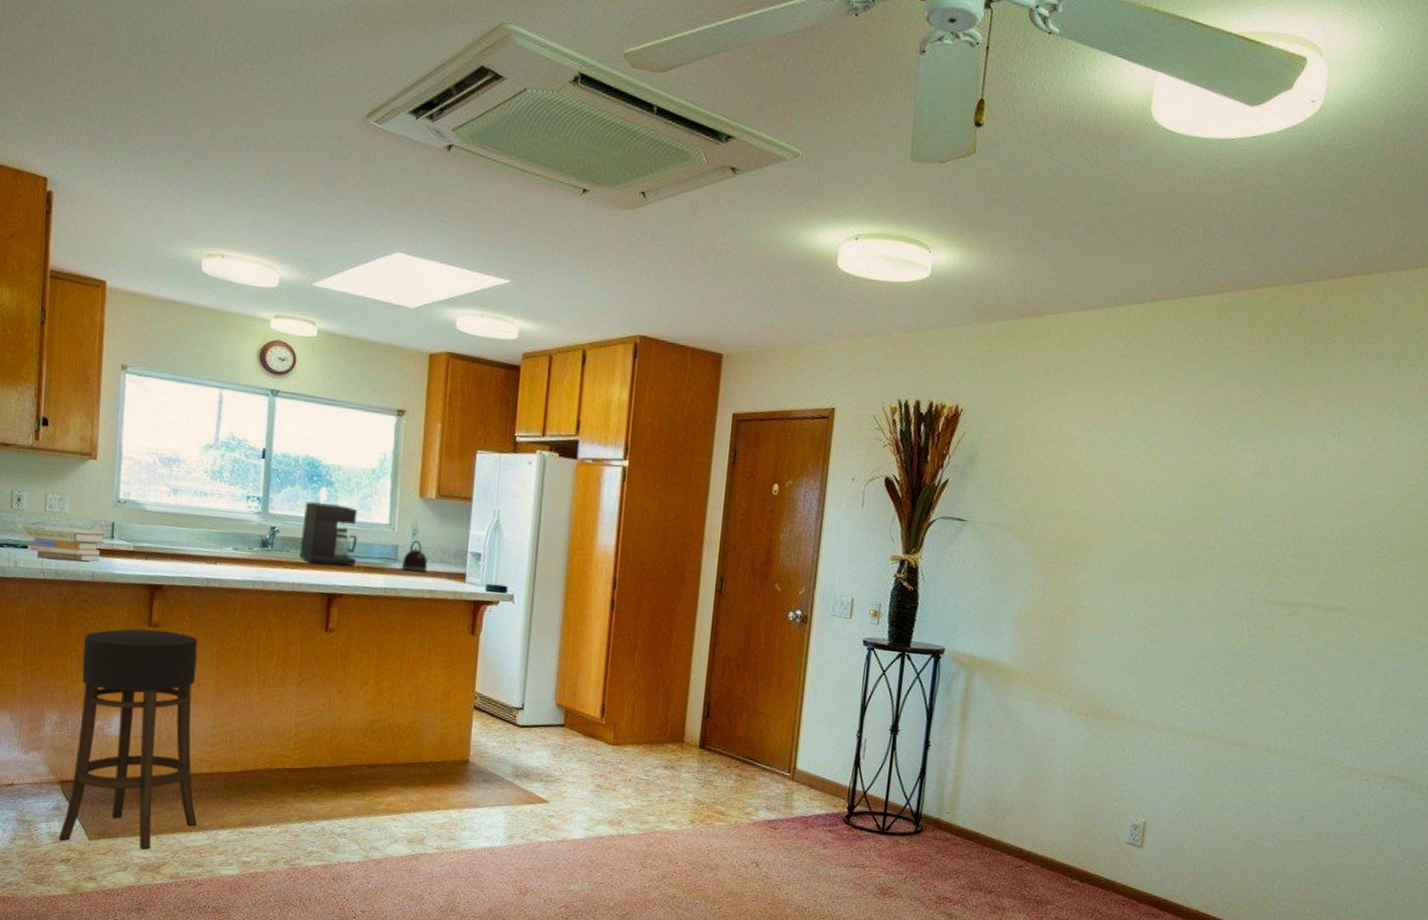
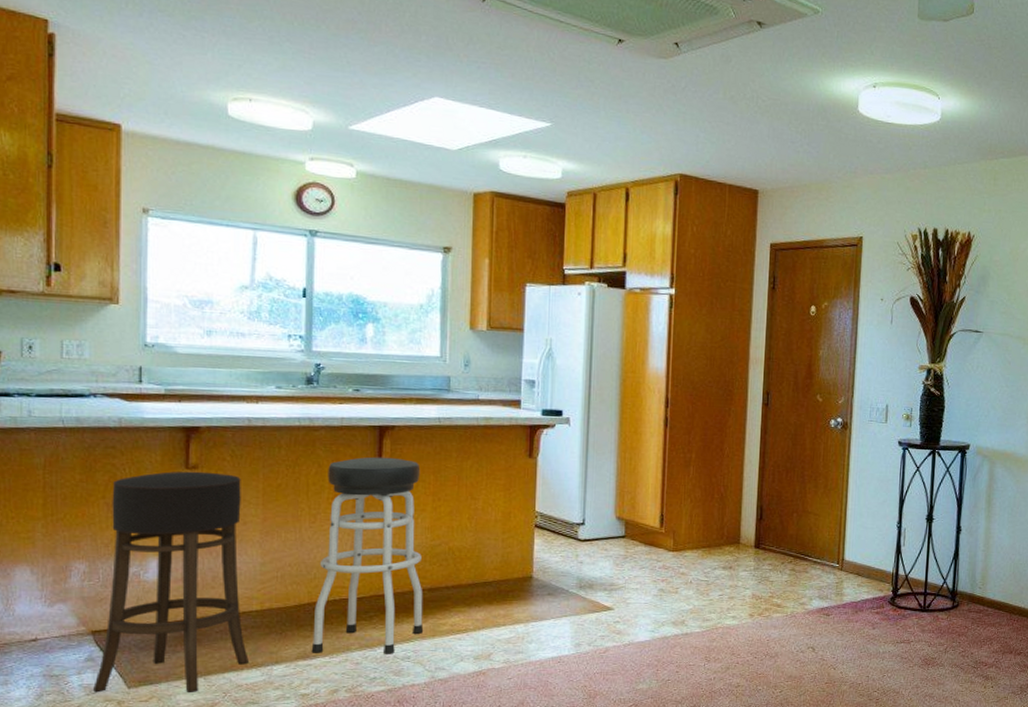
books: present [17,524,104,562] -> none [29,372,131,408]
bar stool: none [254,624,365,829] -> present [311,456,424,654]
coffee maker: present [299,502,357,566] -> none [347,338,407,399]
kettle: present [401,540,428,573] -> none [454,371,482,401]

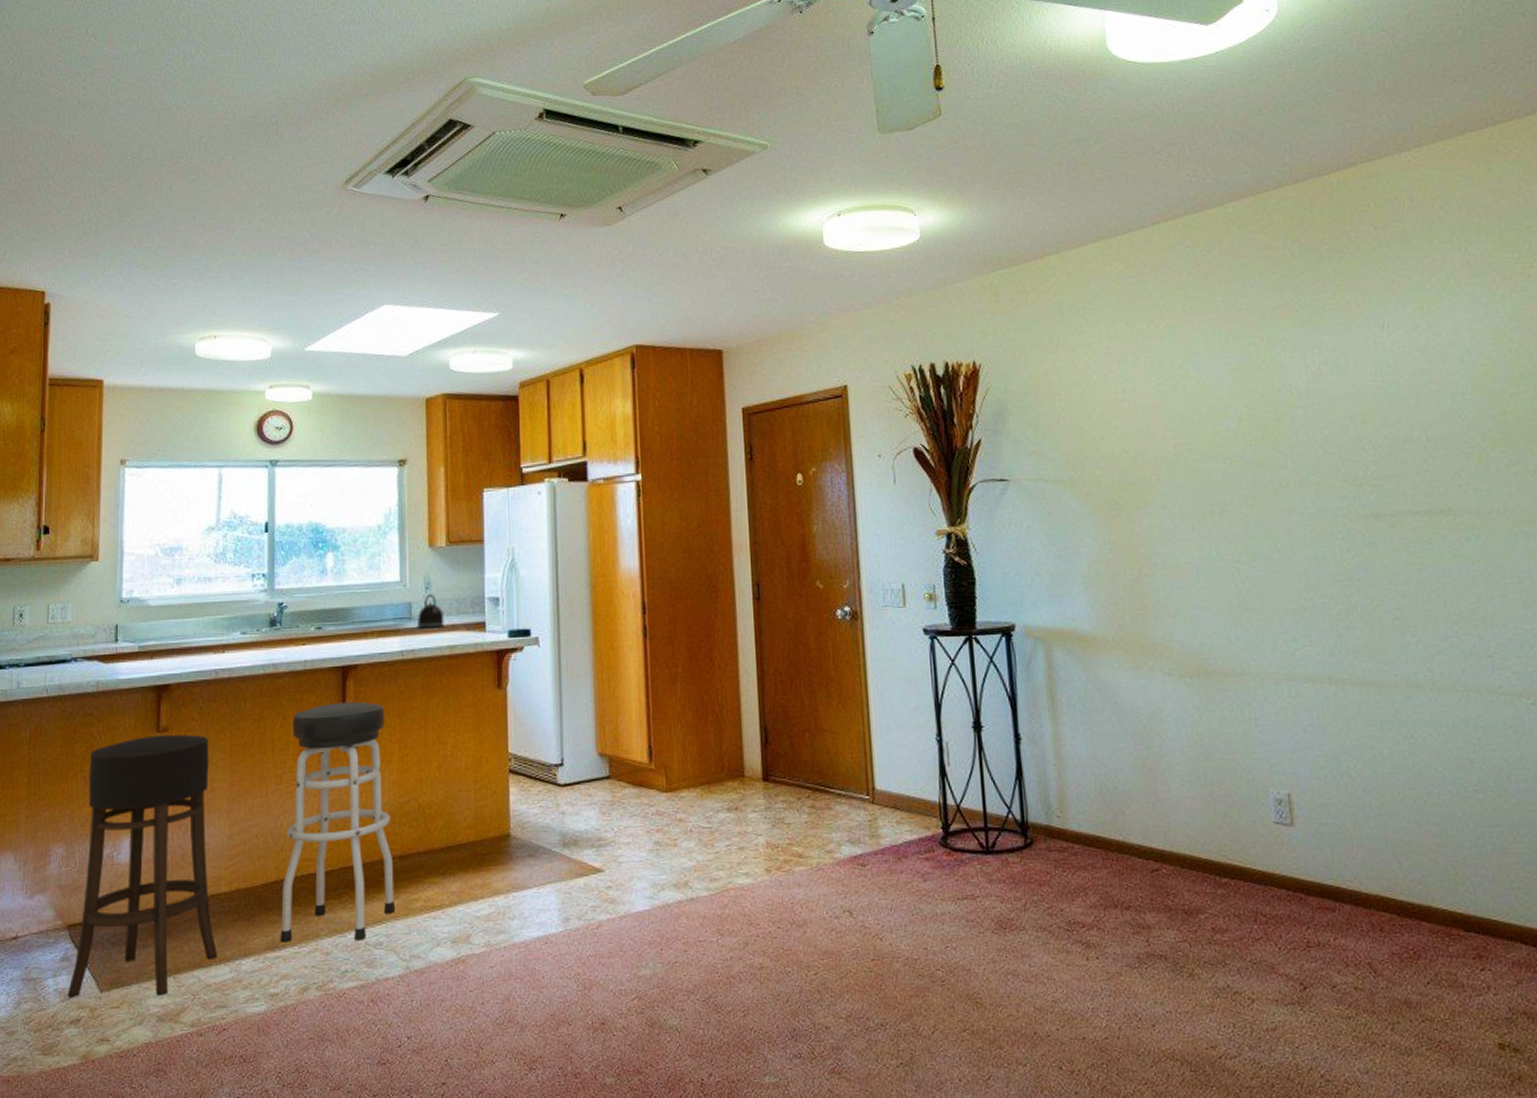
kettle: none [454,371,482,401] -> present [416,594,445,629]

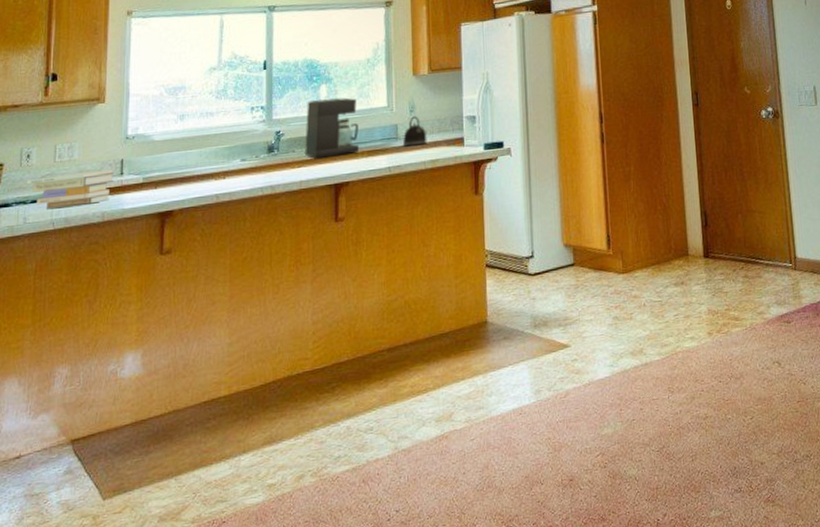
books: none [19,634,108,675] -> present [26,169,114,210]
bar stool: present [68,734,217,999] -> none [71,254,217,509]
bar stool: present [280,701,396,942] -> none [277,214,385,436]
coffee maker: none [310,568,368,636] -> present [305,97,359,158]

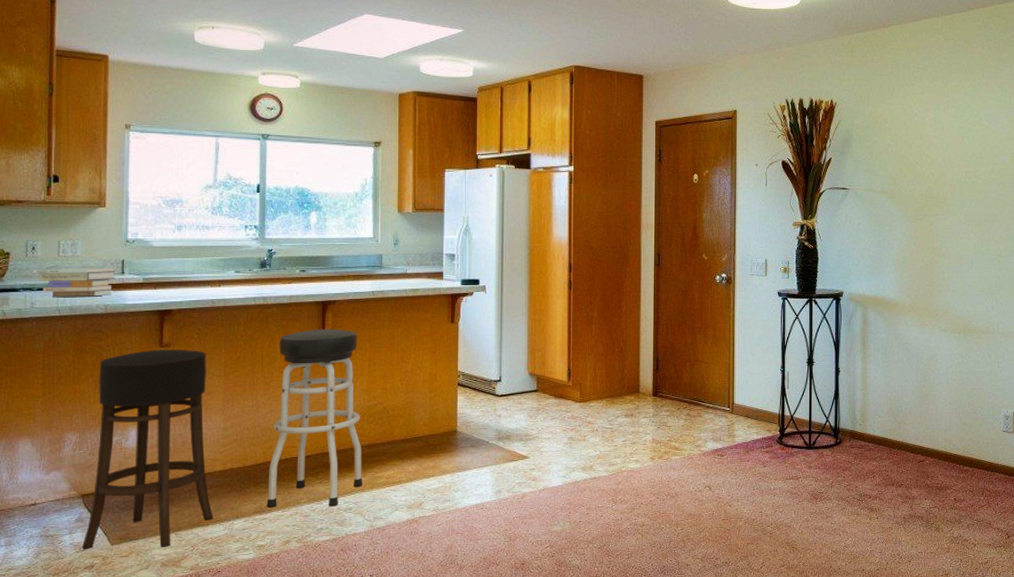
bar stool: none [71,254,217,509] -> present [82,349,213,550]
bar stool: none [277,214,385,436] -> present [266,329,363,508]
coffee maker: present [305,97,359,158] -> none [295,225,345,277]
kettle: present [402,116,427,147] -> none [386,249,409,275]

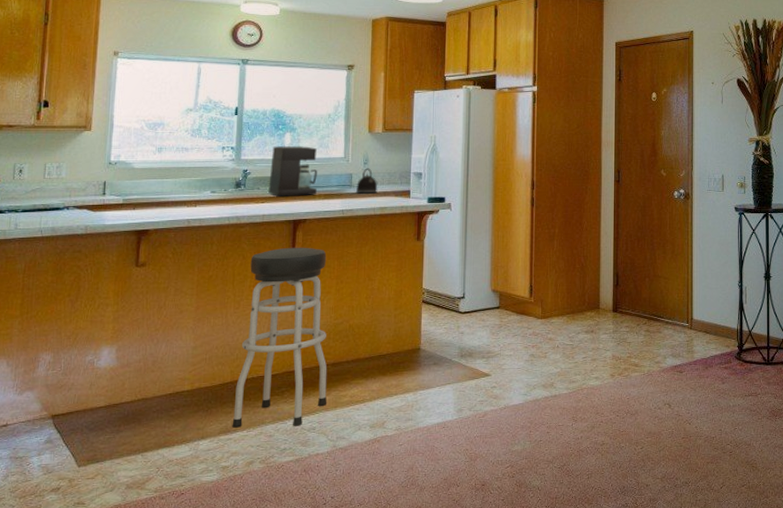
books: present [32,267,115,298] -> none [18,189,97,219]
bar stool: present [82,349,213,550] -> none [50,268,180,472]
coffee maker: none [295,225,345,277] -> present [268,146,317,197]
kettle: none [386,249,409,275] -> present [355,168,378,194]

